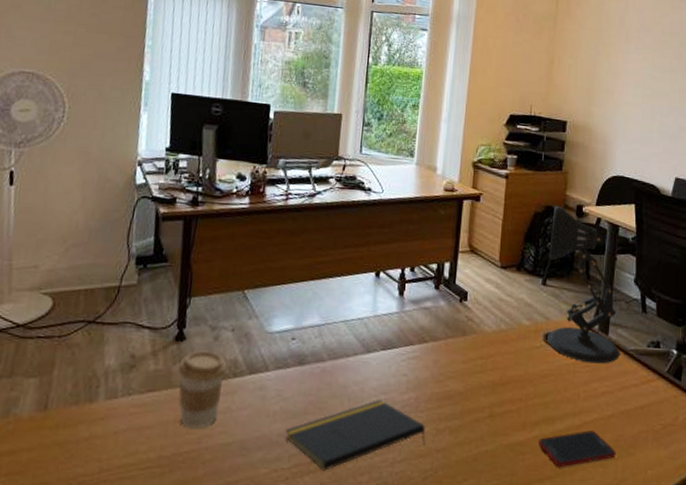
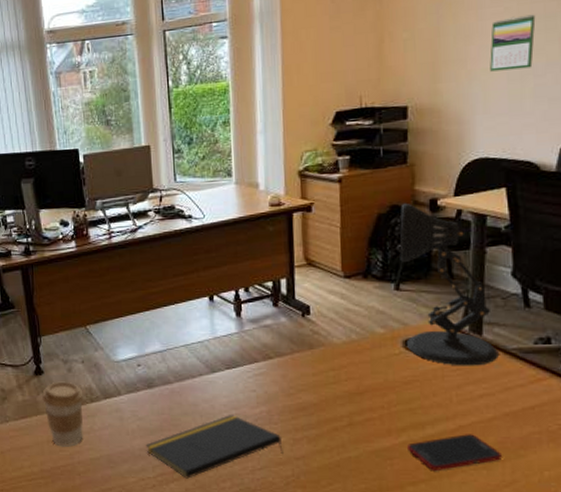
calendar: none [630,65,664,108] -> present [490,14,536,72]

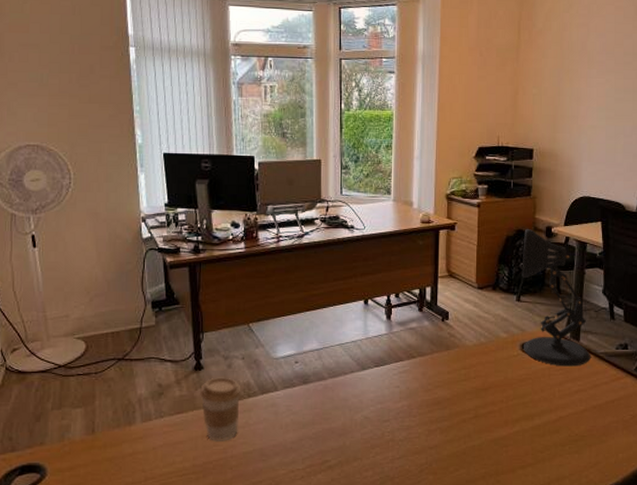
notepad: present [145,415,283,479] -> none [297,409,420,469]
cell phone: present [407,434,502,470] -> none [520,424,589,455]
calendar: present [490,14,536,72] -> none [594,87,627,129]

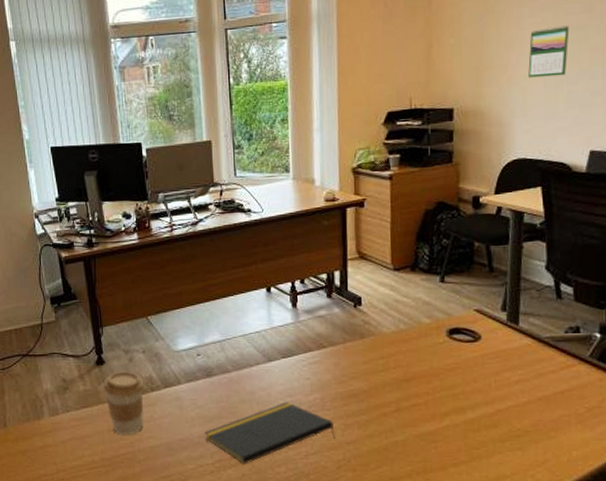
notepad: none [297,409,420,469] -> present [204,402,335,464]
desk lamp: present [522,228,590,367] -> none [445,199,533,354]
calendar: none [594,87,627,129] -> present [528,25,570,78]

